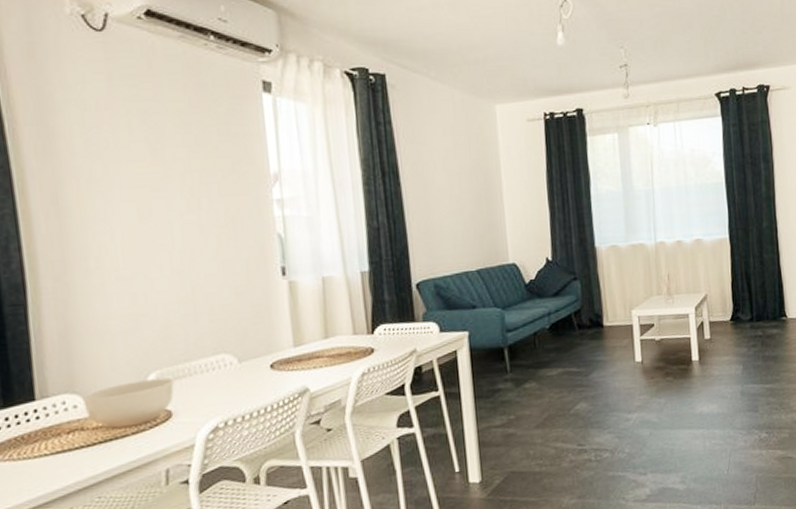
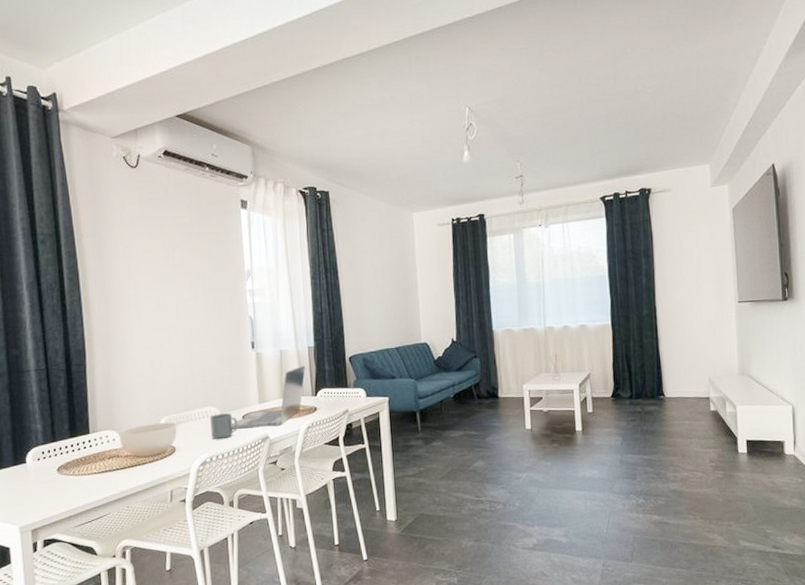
mug: none [223,361,265,397] -> present [210,413,238,439]
laptop: none [254,296,358,381] -> present [231,366,305,428]

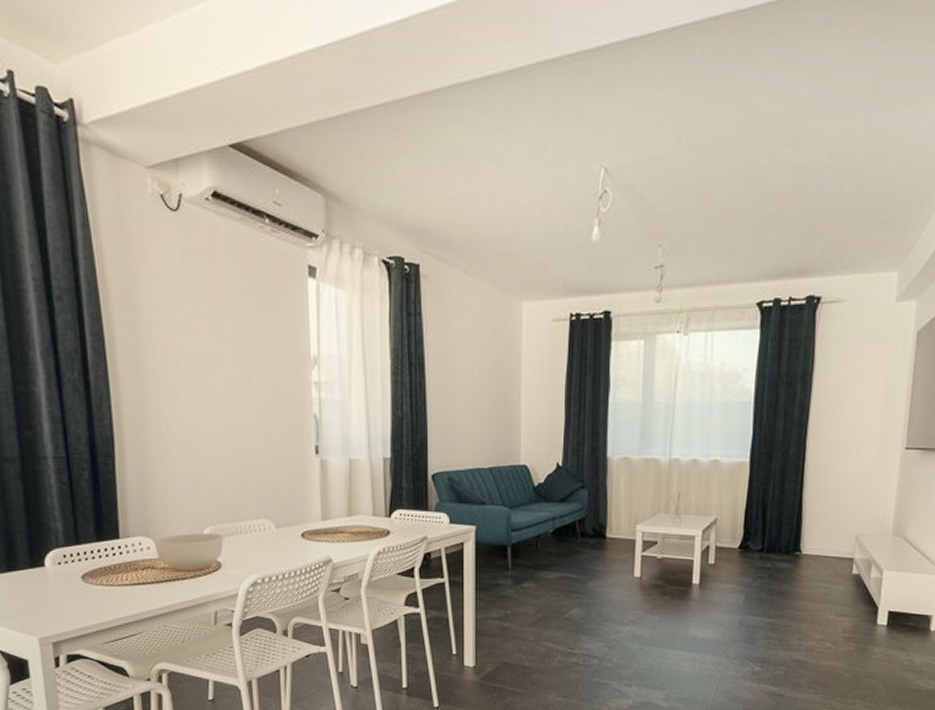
mug: present [210,413,238,439] -> none [263,529,296,557]
laptop: present [231,366,305,428] -> none [287,480,379,547]

